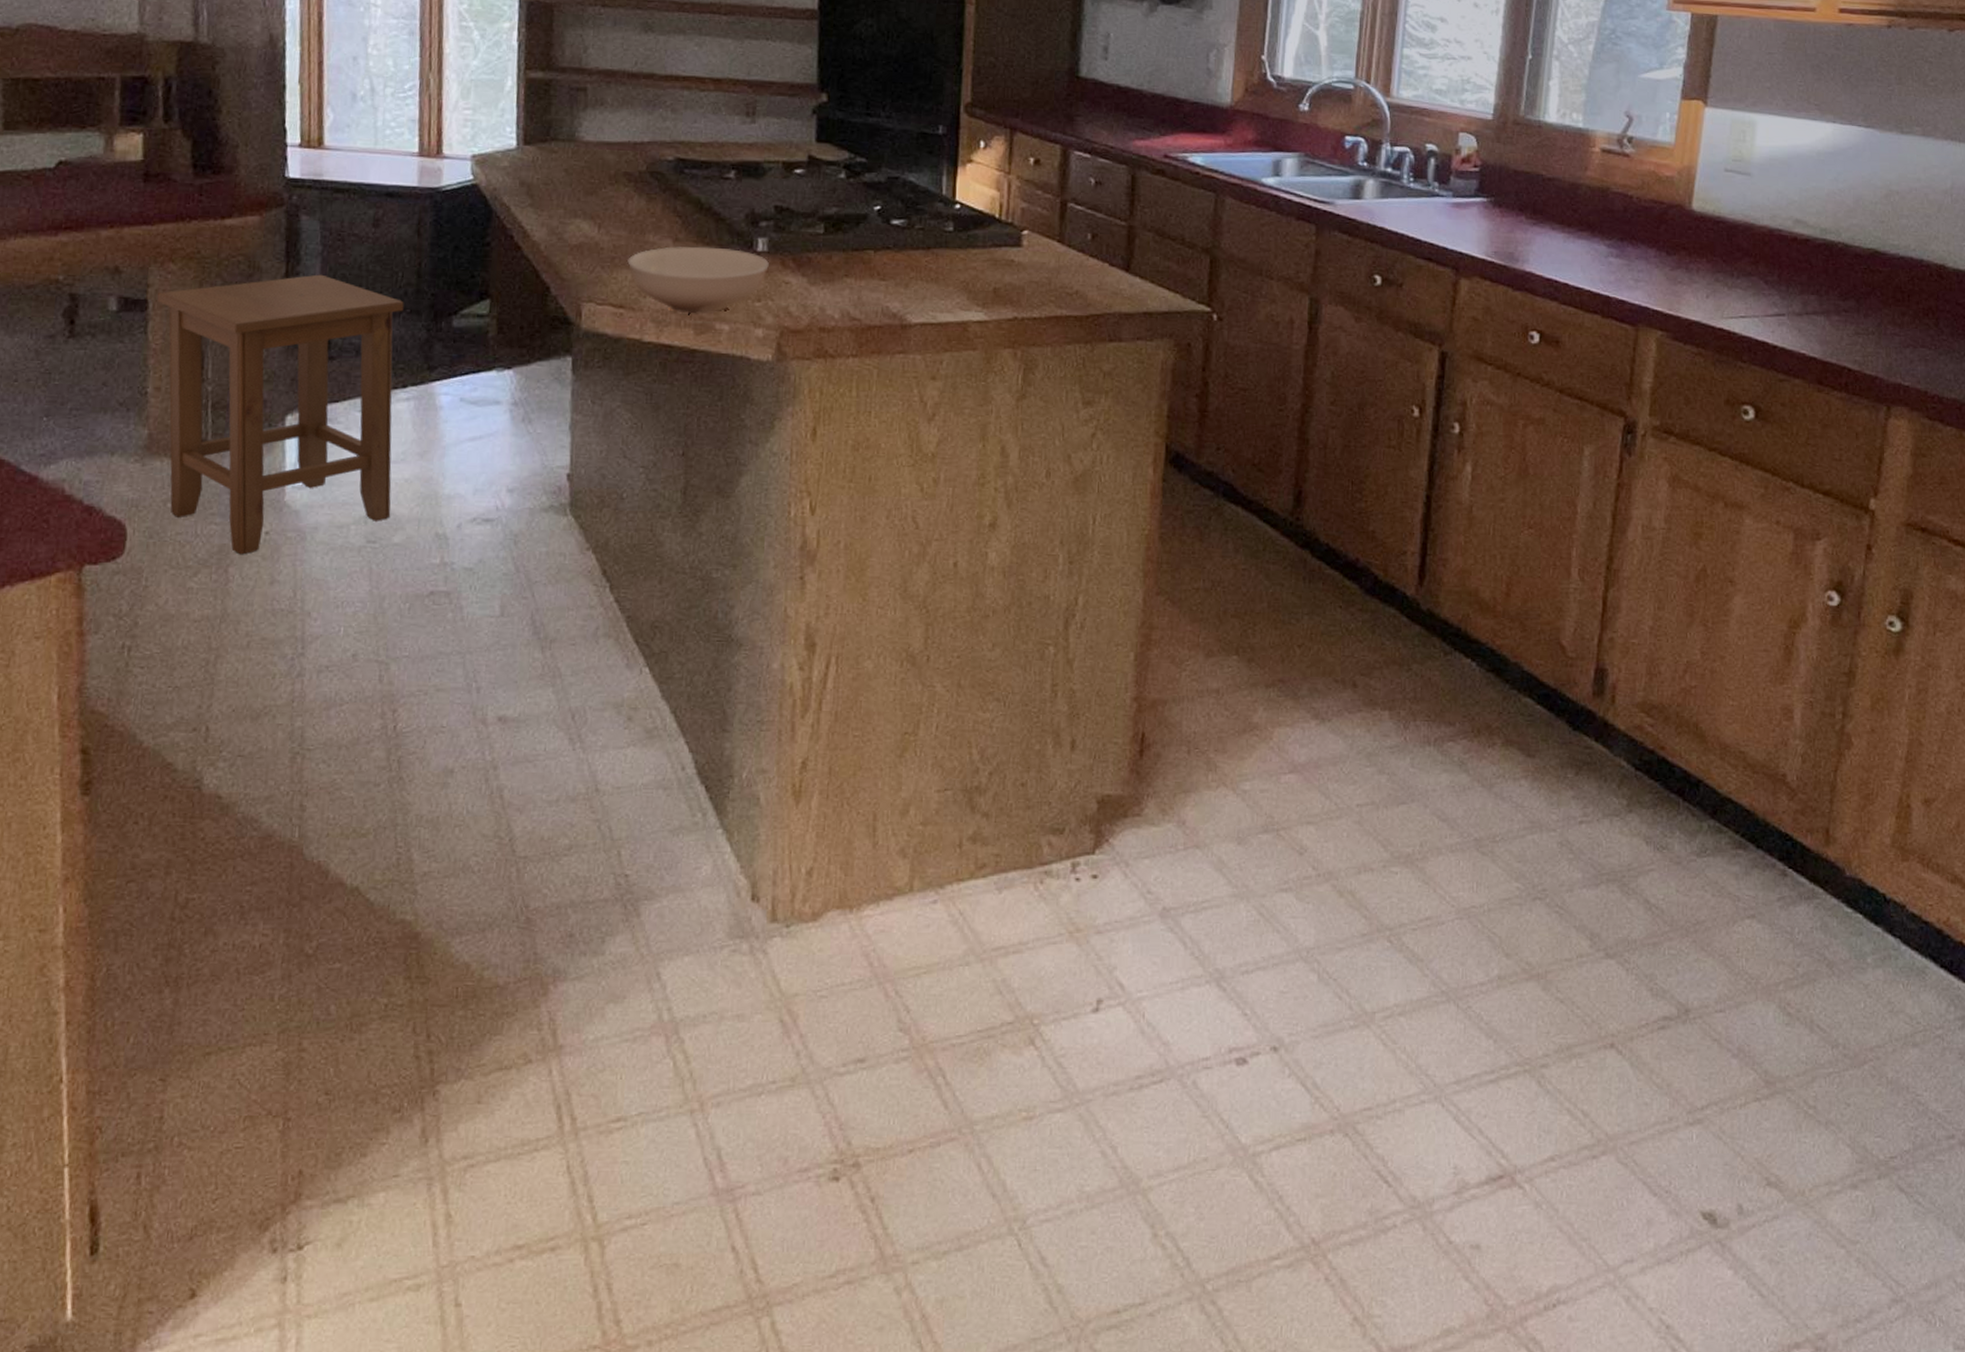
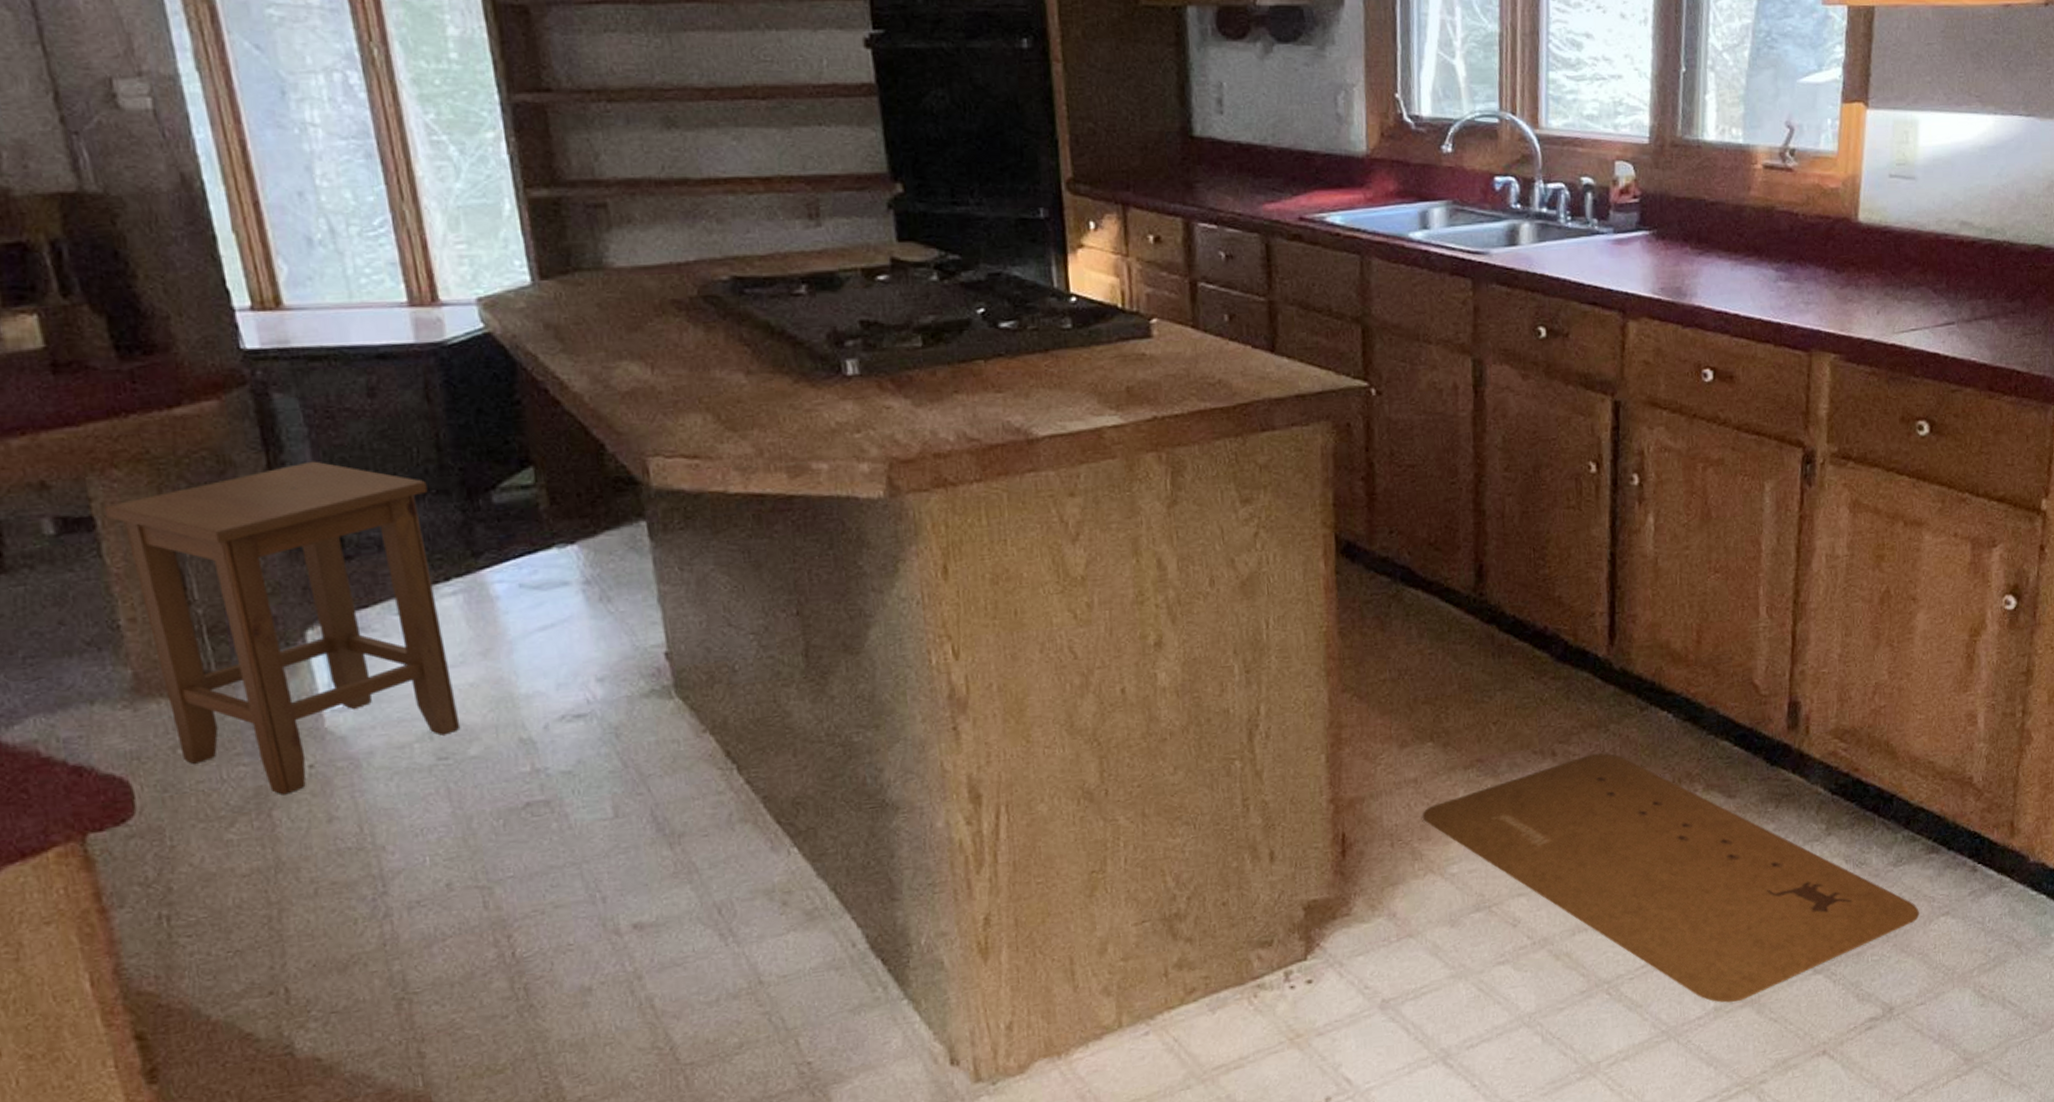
bowl: present [627,246,770,315] -> none [693,375,865,456]
doormat: none [1220,690,1722,974] -> present [1422,753,1919,1003]

